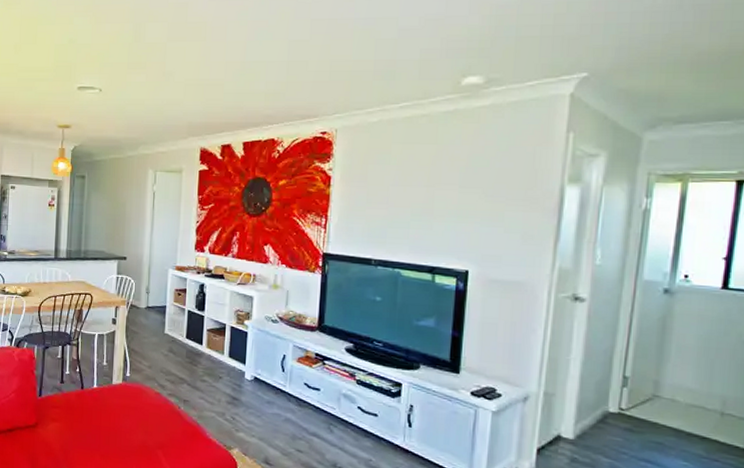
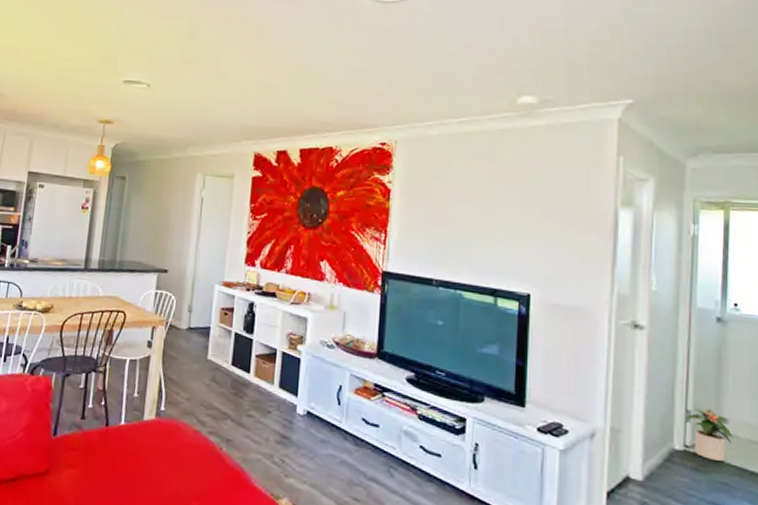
potted plant: none [621,374,672,423] -> present [684,407,733,461]

